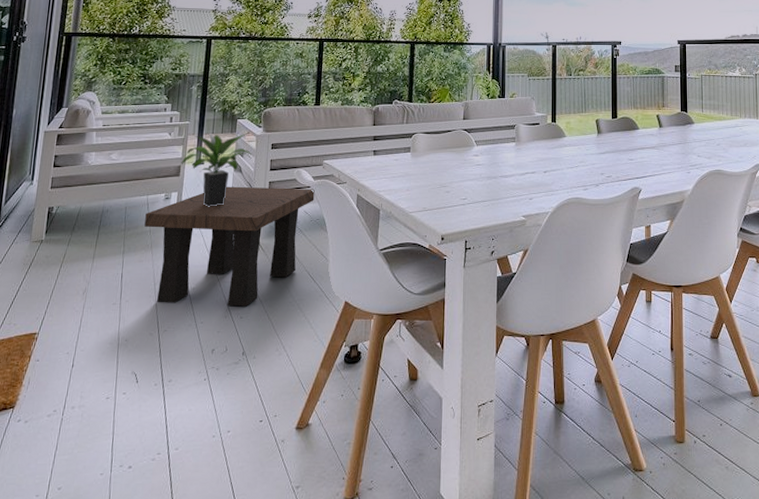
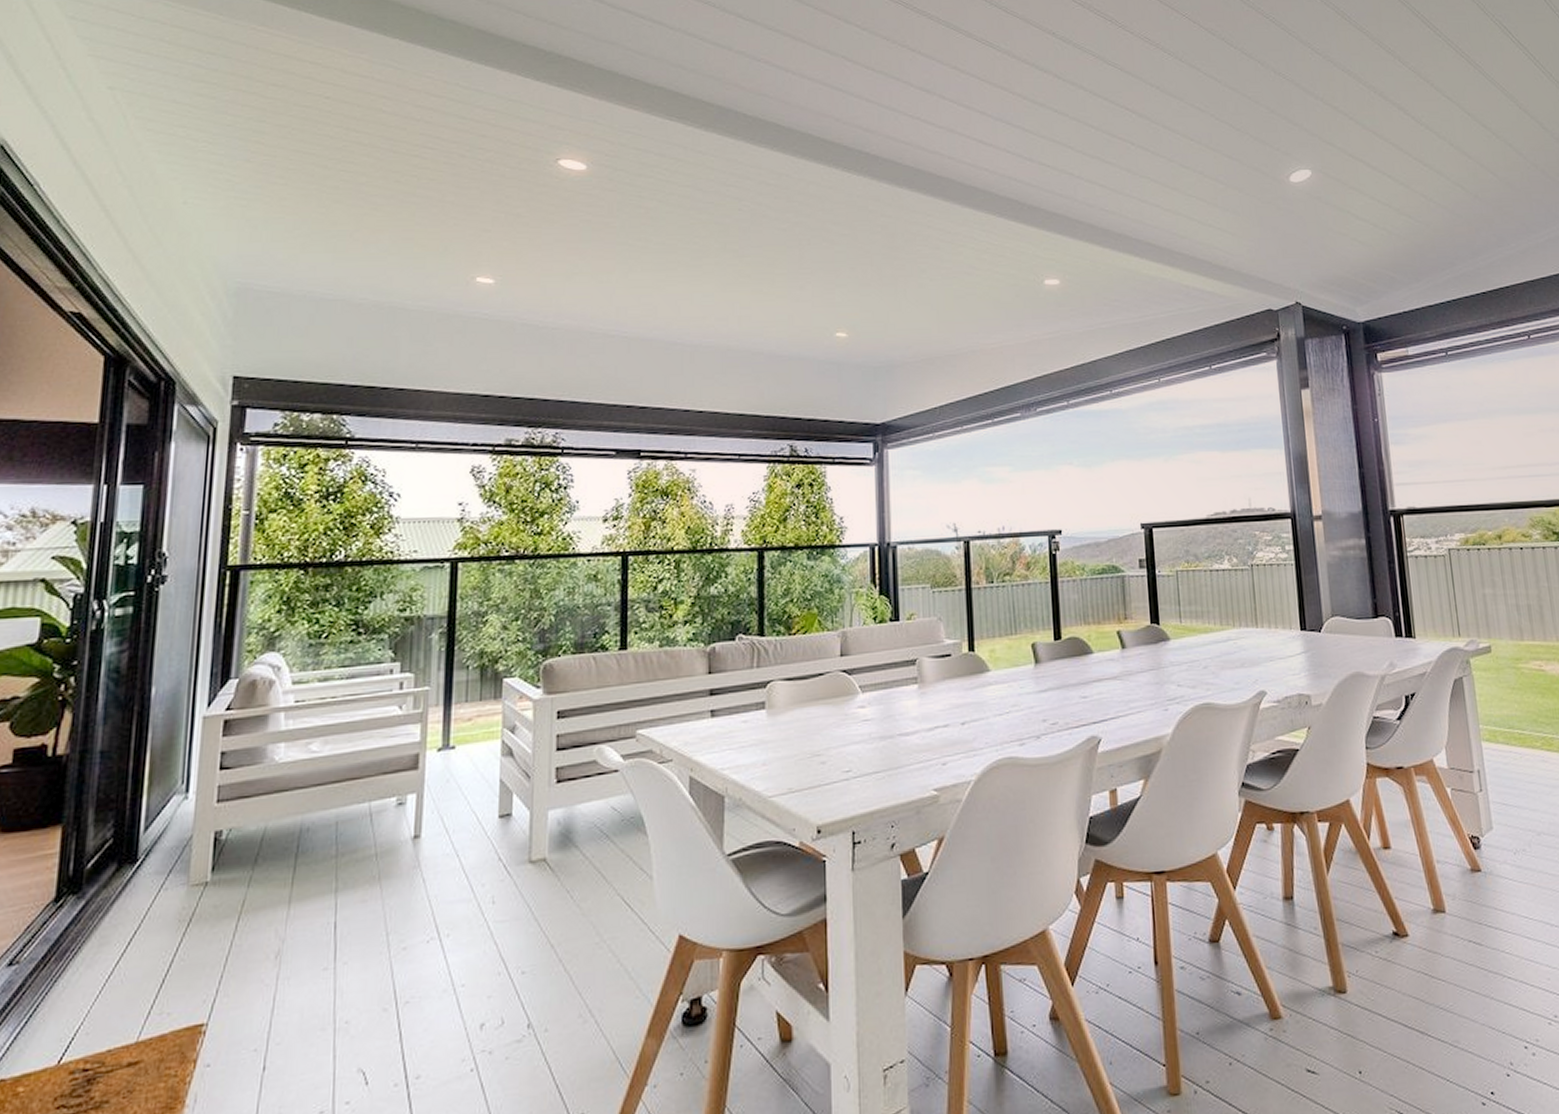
side table: present [144,186,315,307] -> none [367,773,626,961]
potted plant: present [181,133,252,207] -> none [419,697,528,812]

